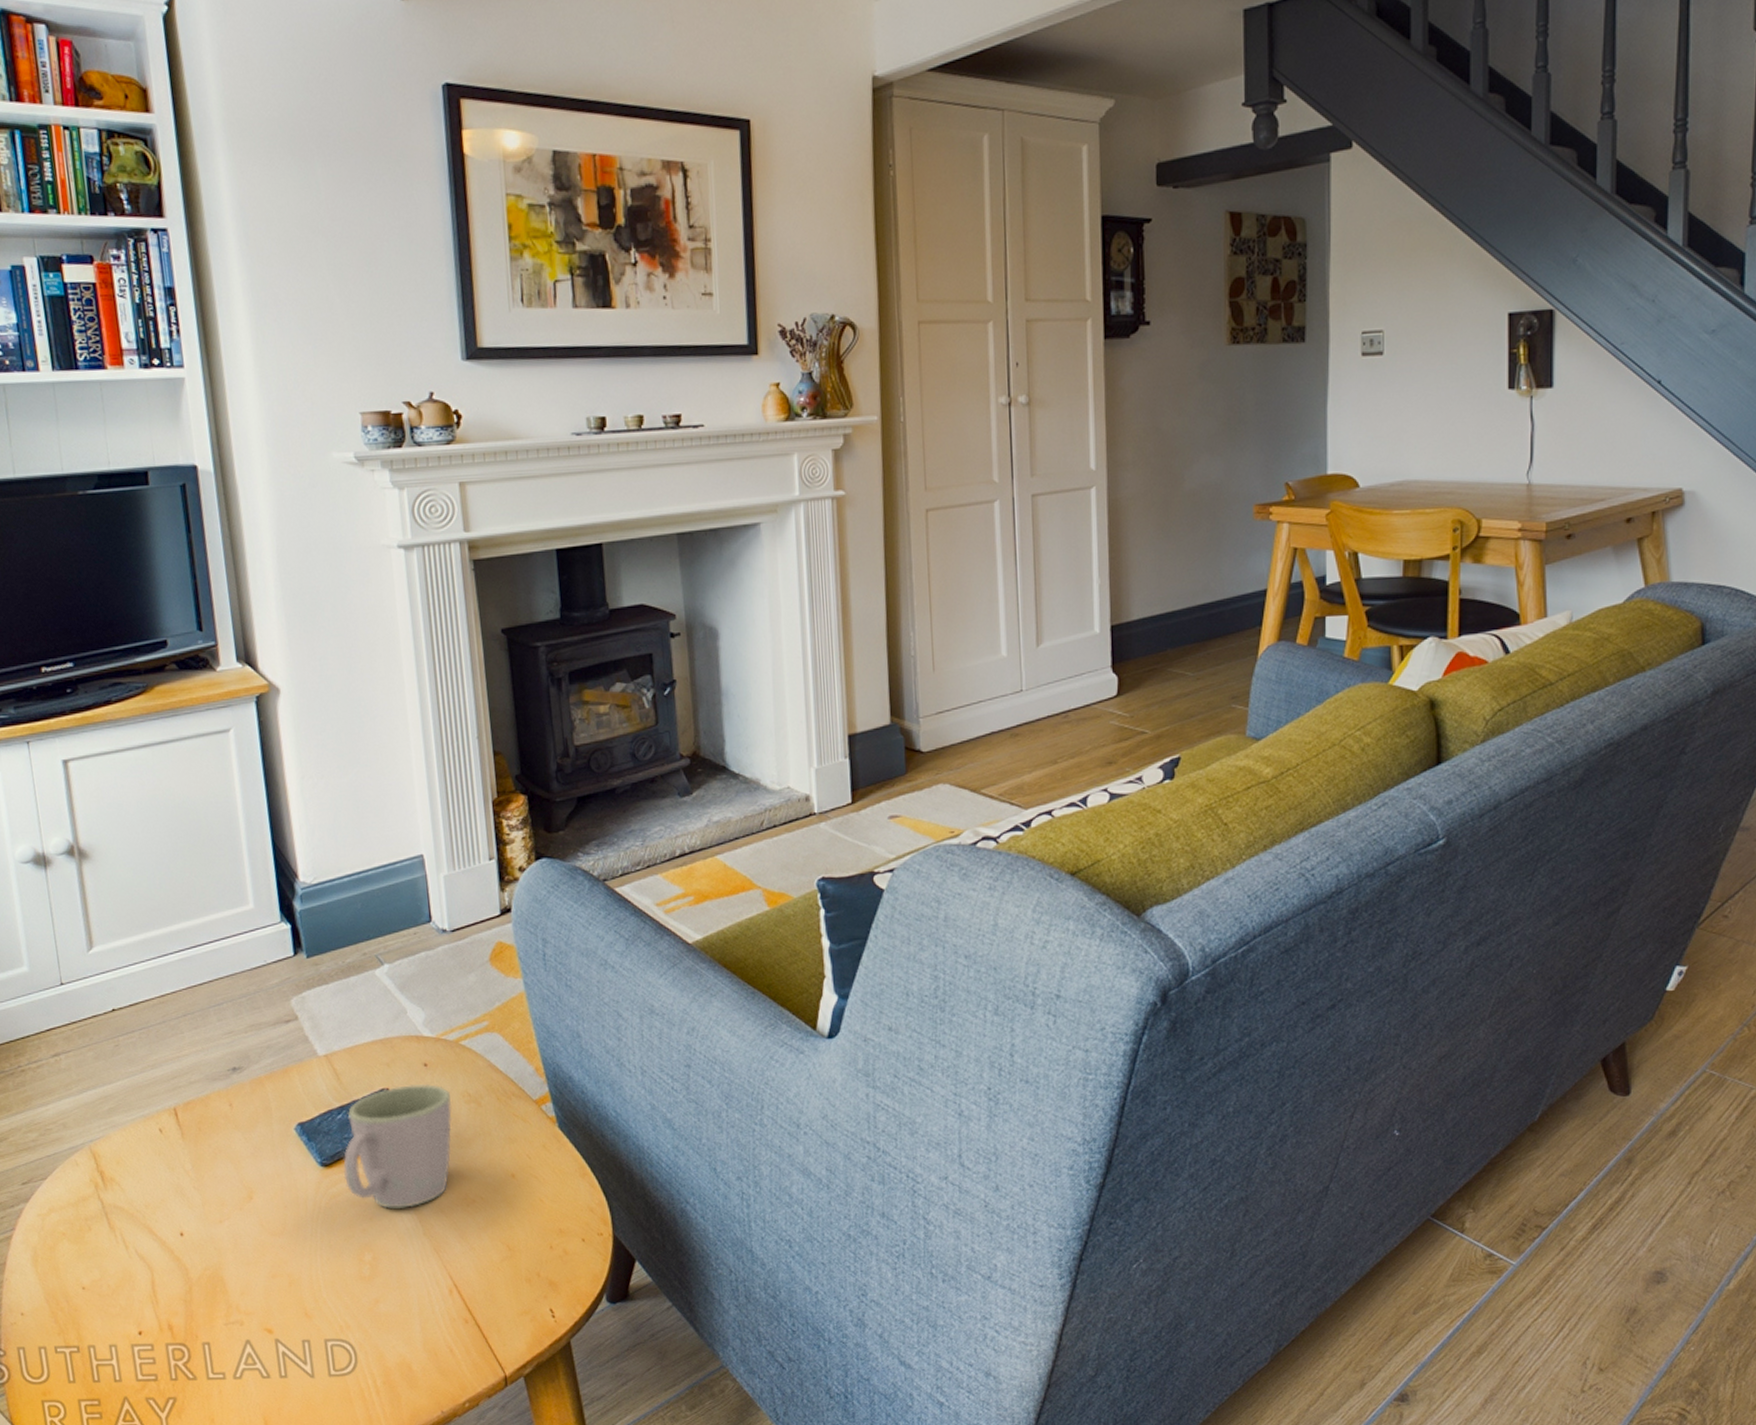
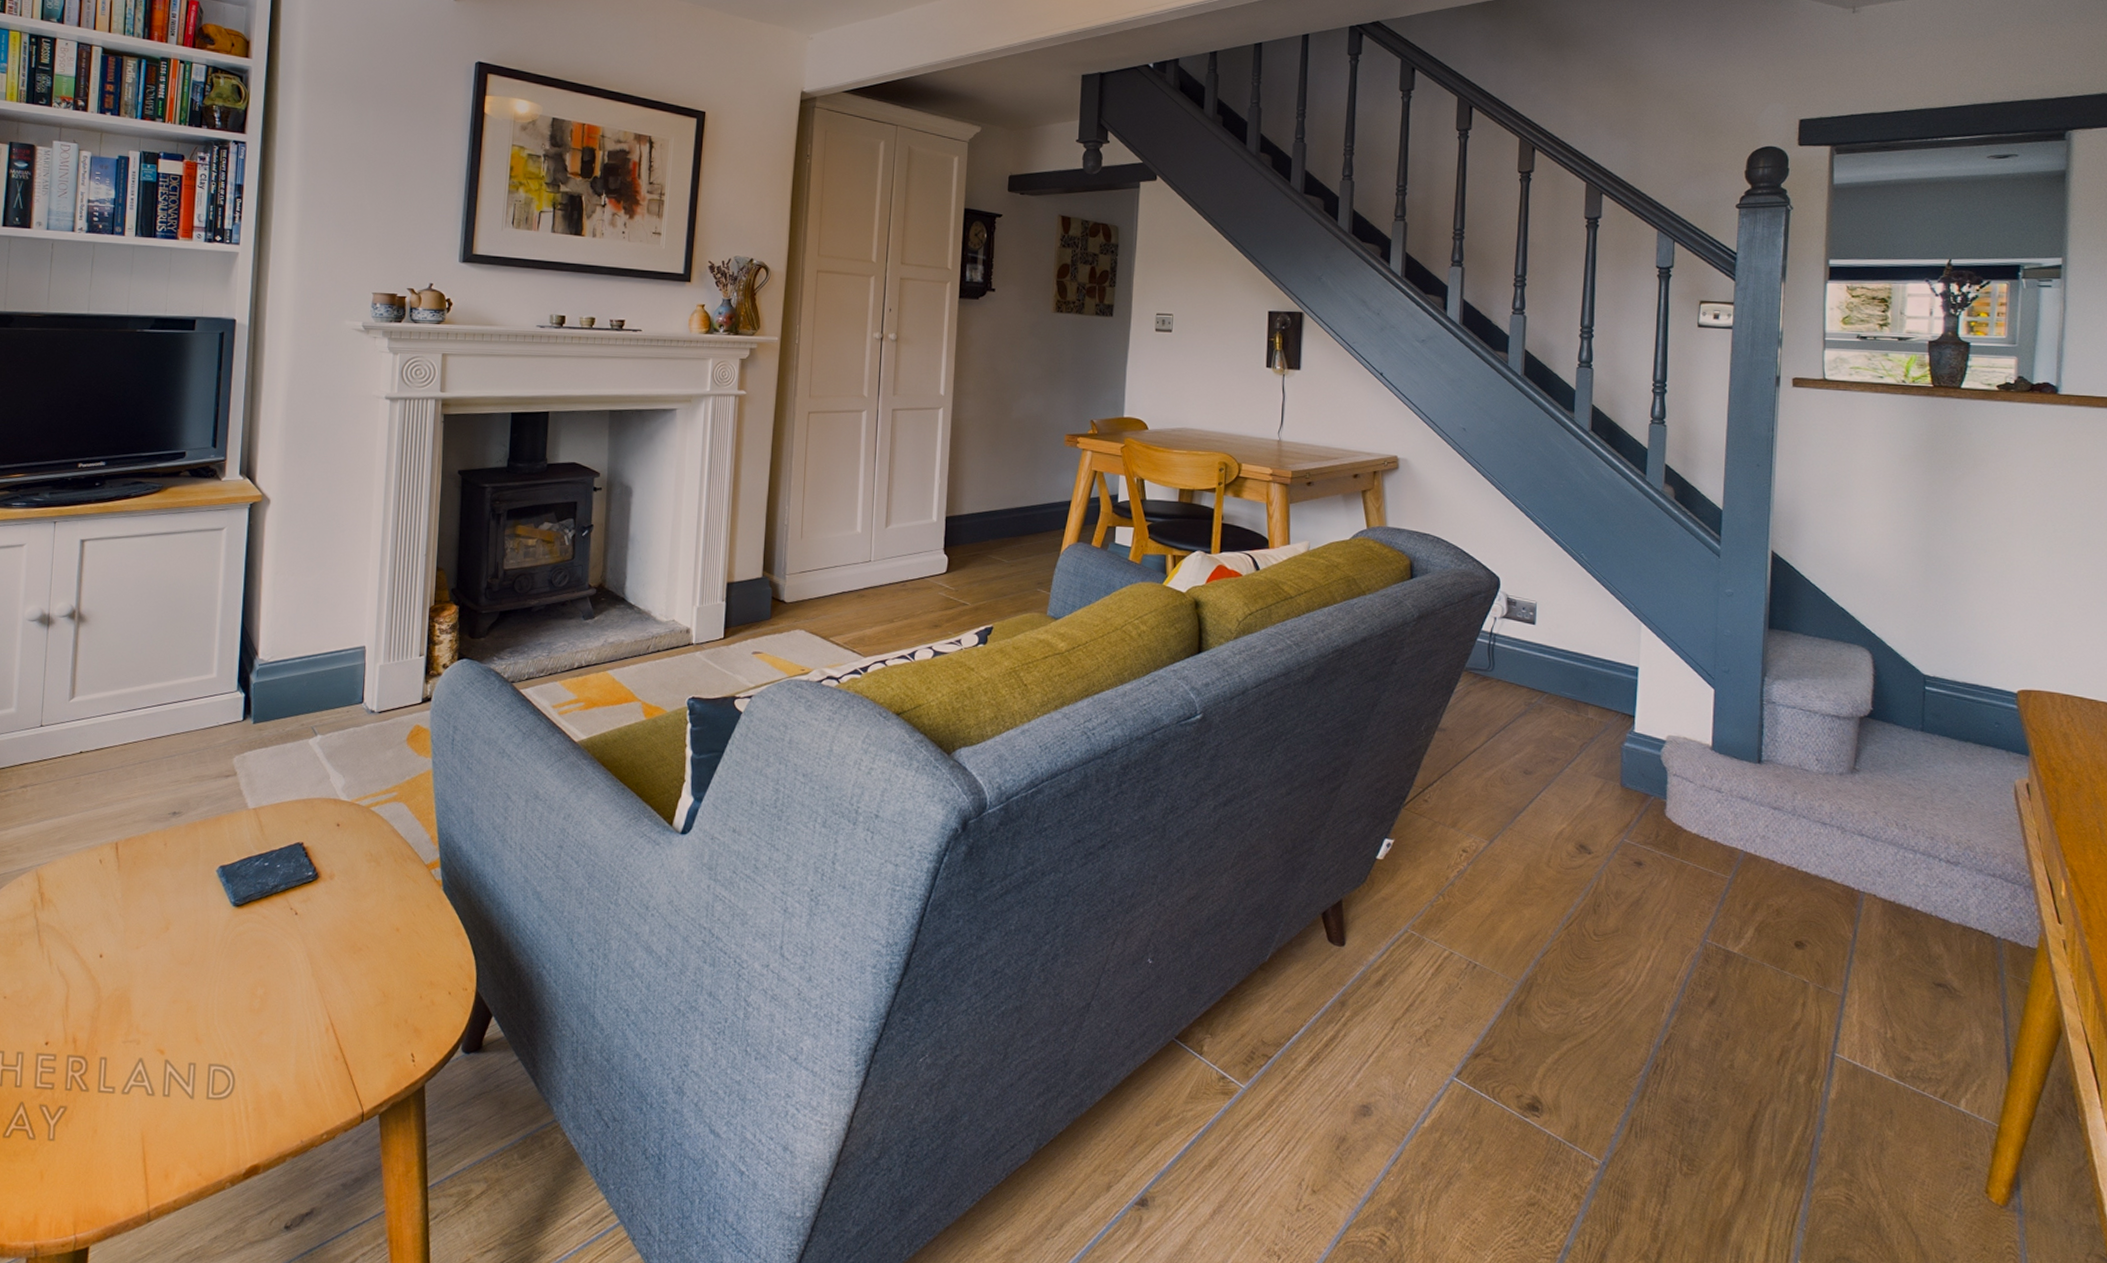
mug: present [343,1084,452,1209] -> none [252,841,355,950]

